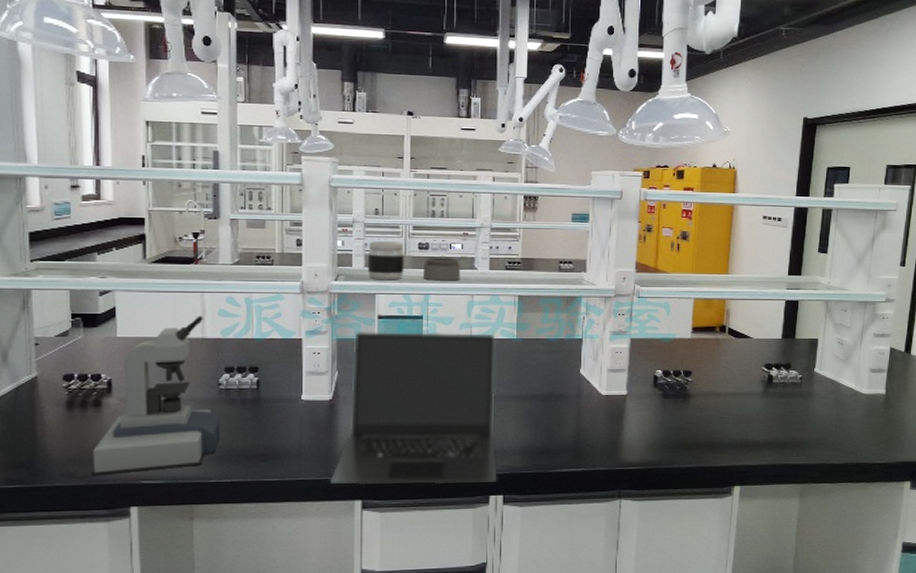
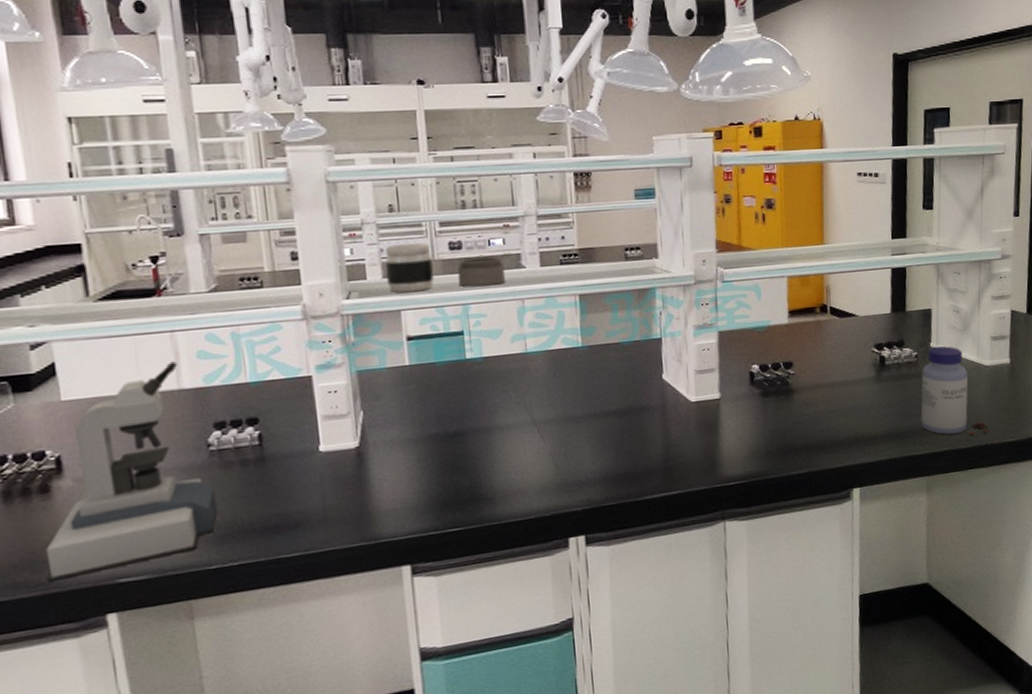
laptop: present [329,331,498,486] -> none [366,345,576,552]
medicine bottle: none [800,372,861,454] -> present [921,346,989,436]

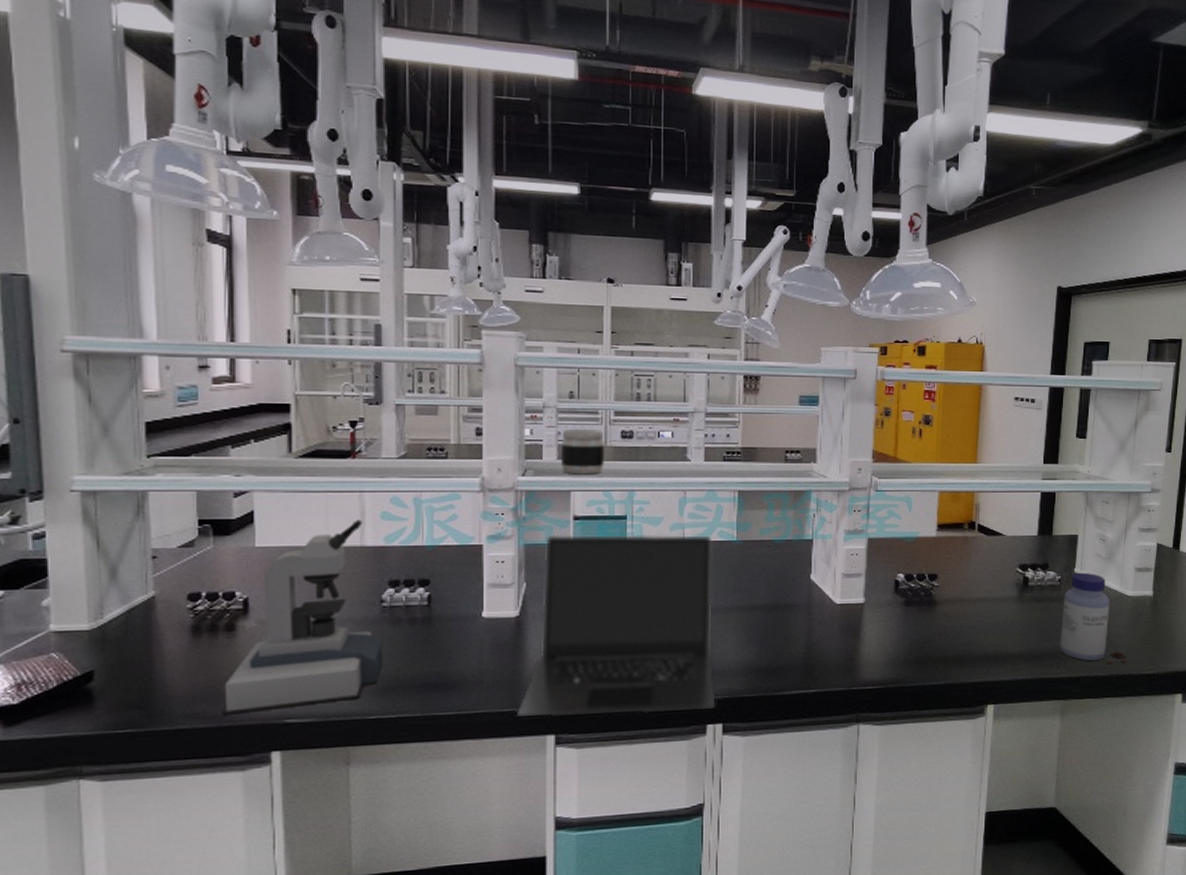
laptop: none [366,345,576,552] -> present [516,534,716,718]
jar: present [458,256,506,287] -> none [627,448,672,475]

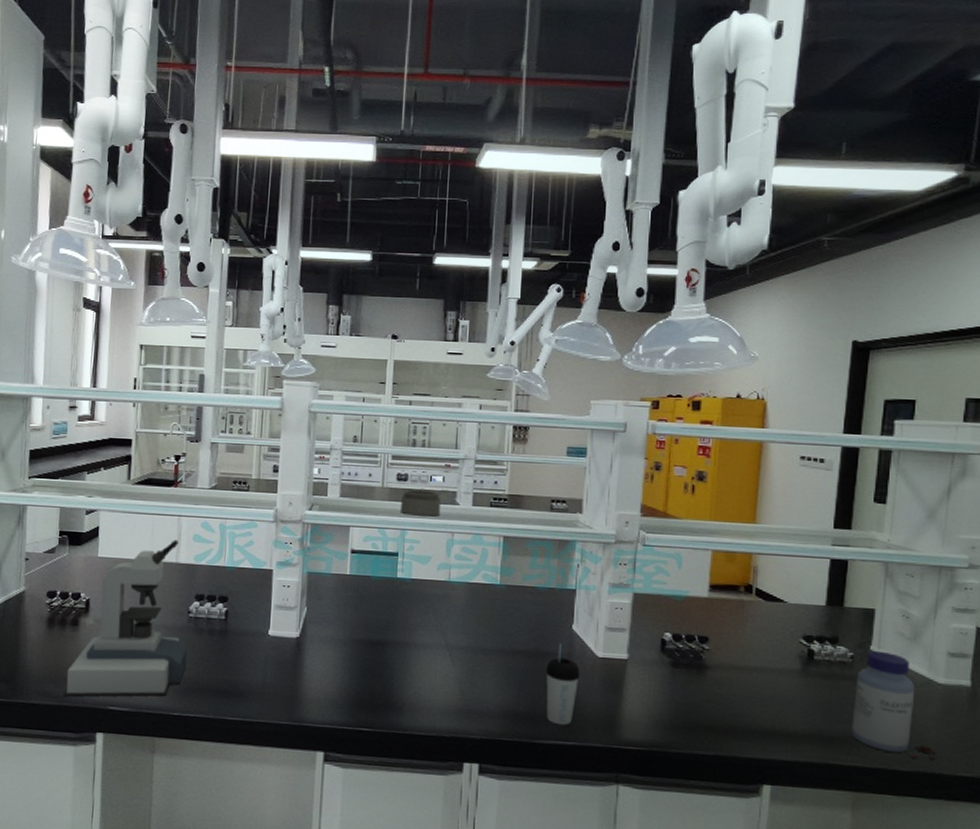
laptop: present [516,534,716,718] -> none [291,565,477,749]
jar: present [560,428,604,475] -> none [342,469,382,513]
jar: none [627,448,672,475] -> present [401,490,442,517]
beverage cup: none [786,594,820,675] -> present [546,643,580,726]

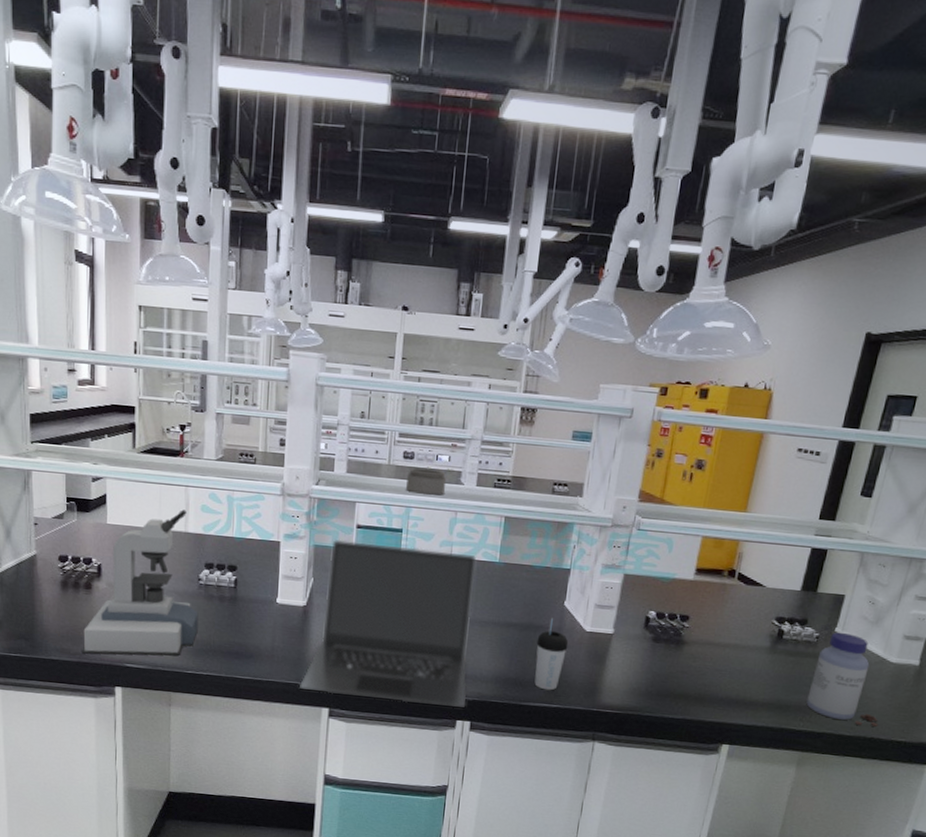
laptop: none [291,565,477,749] -> present [298,539,477,708]

